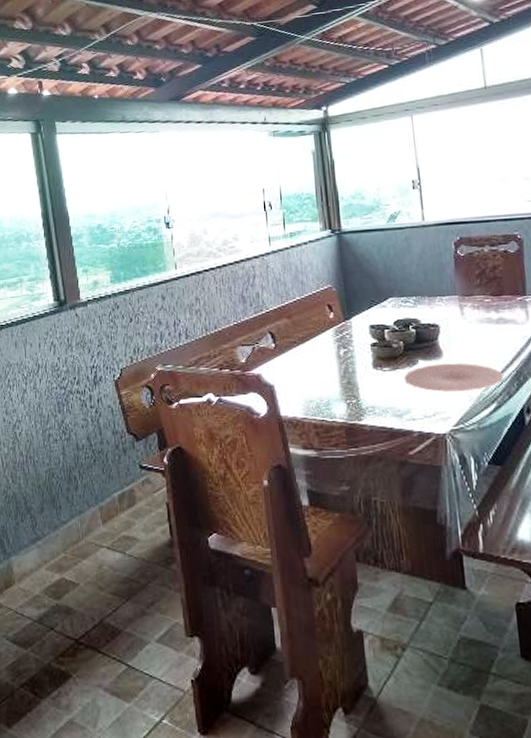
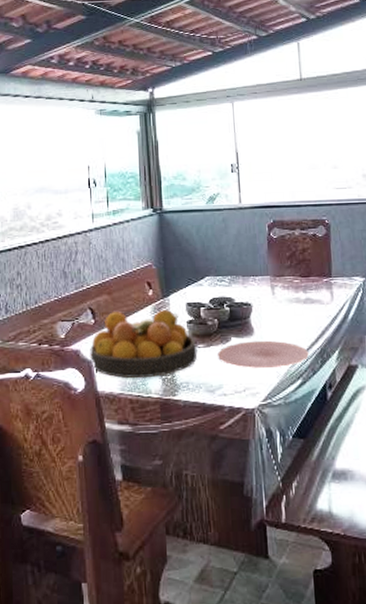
fruit bowl: none [271,333,383,403] -> present [90,310,198,379]

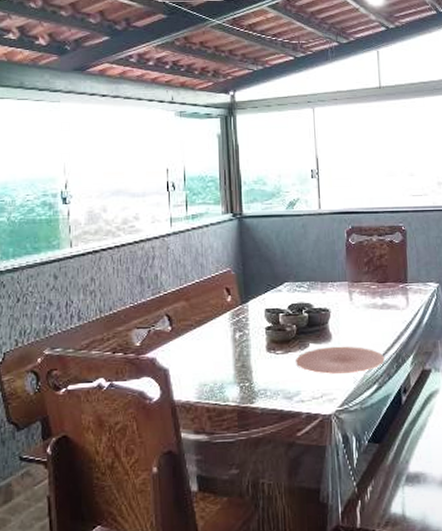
fruit bowl: present [90,310,198,379] -> none [166,316,276,387]

